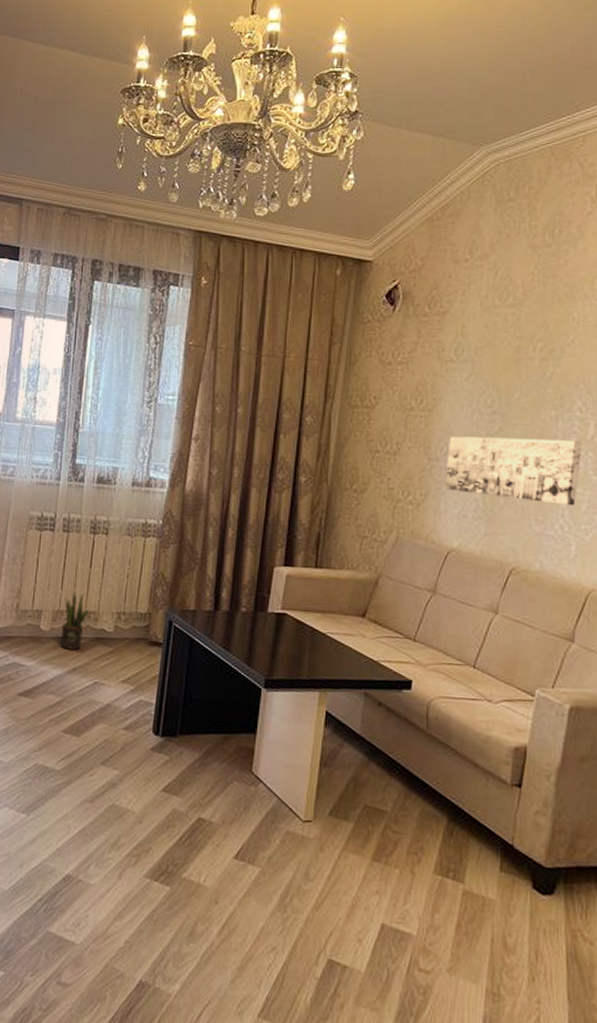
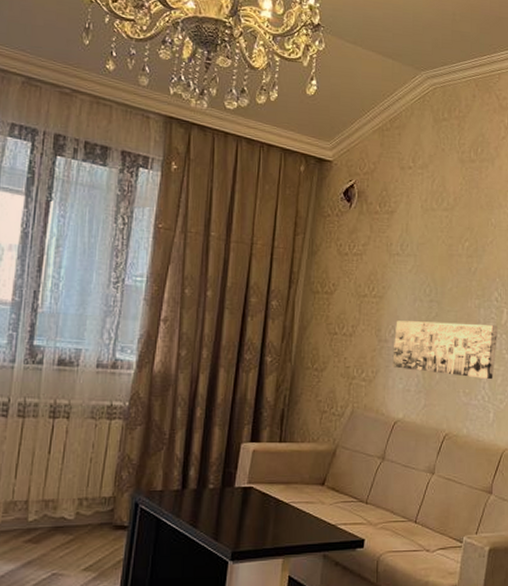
potted plant: present [60,593,89,650] -> none [13,481,47,542]

